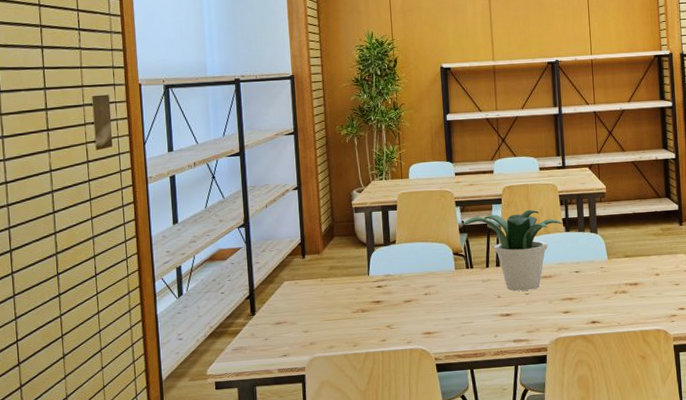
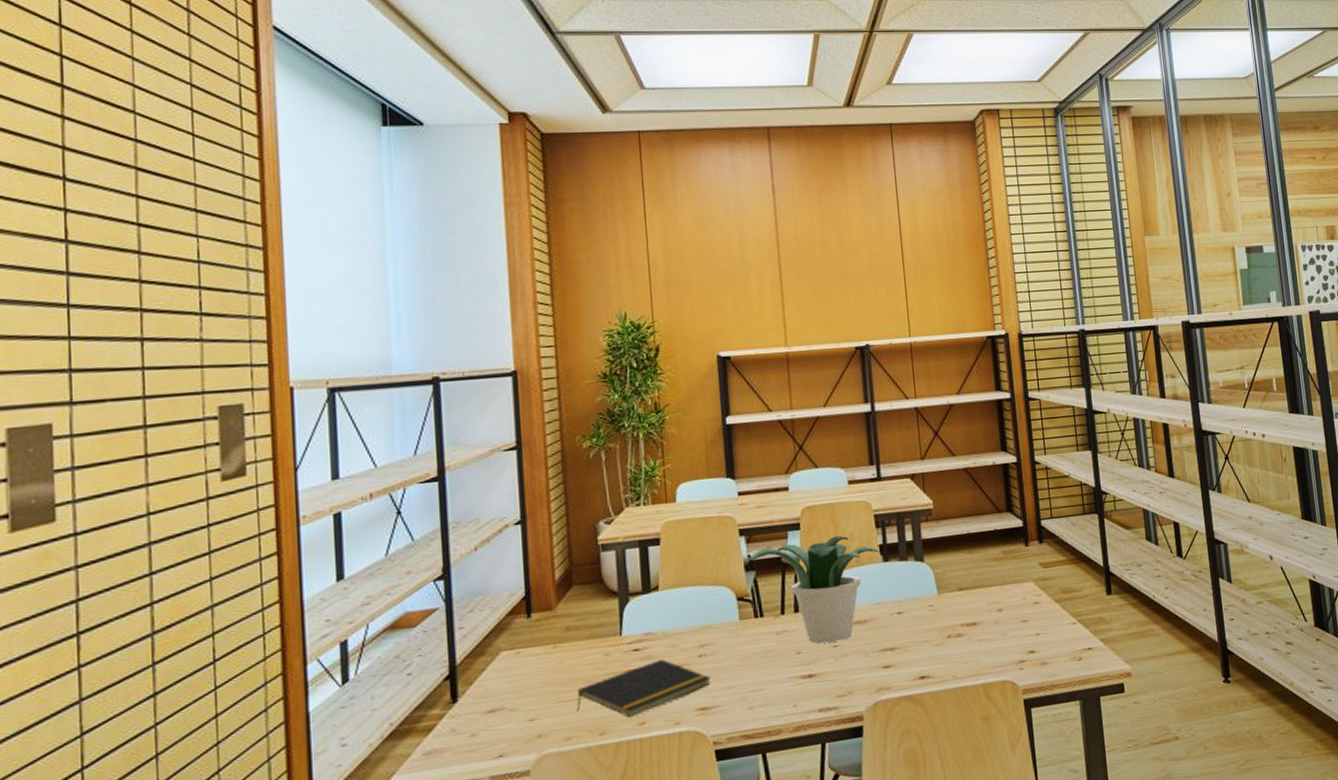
notepad: none [337,295,434,335] -> present [576,659,711,717]

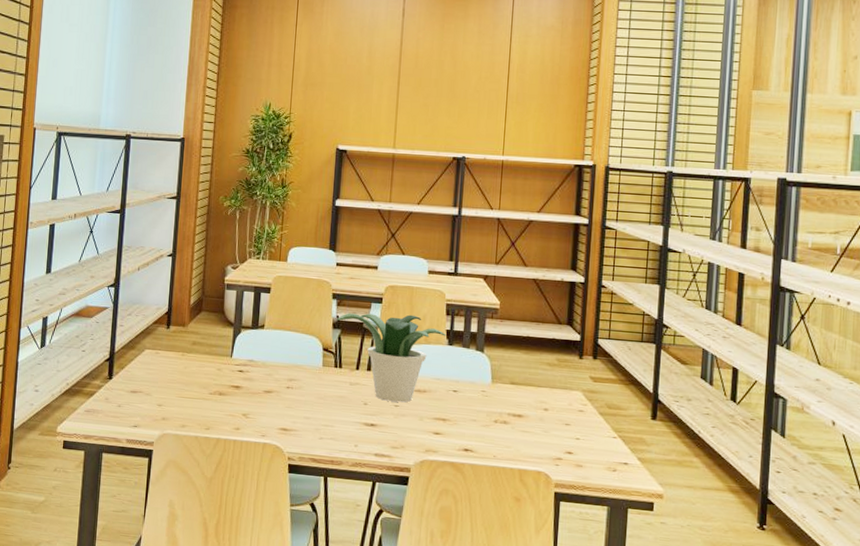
notepad: present [576,659,711,717] -> none [192,383,294,422]

